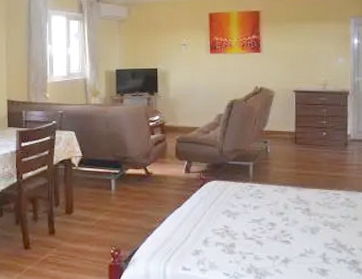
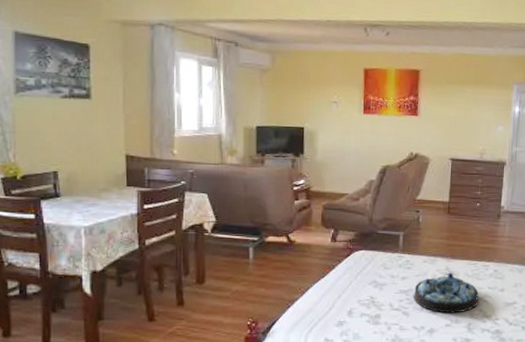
serving tray: none [266,202,333,243] -> present [413,273,479,314]

